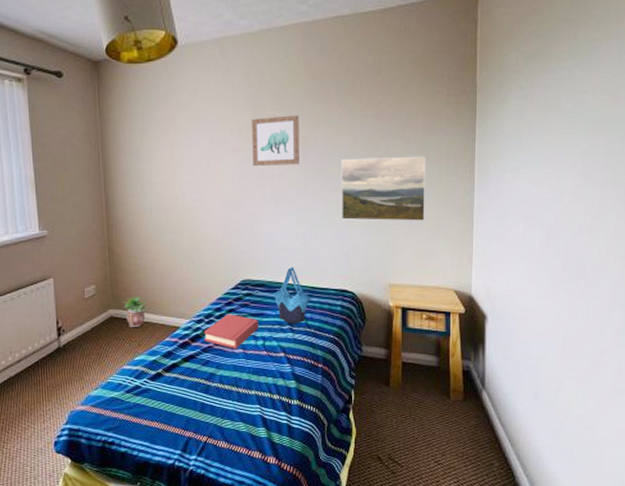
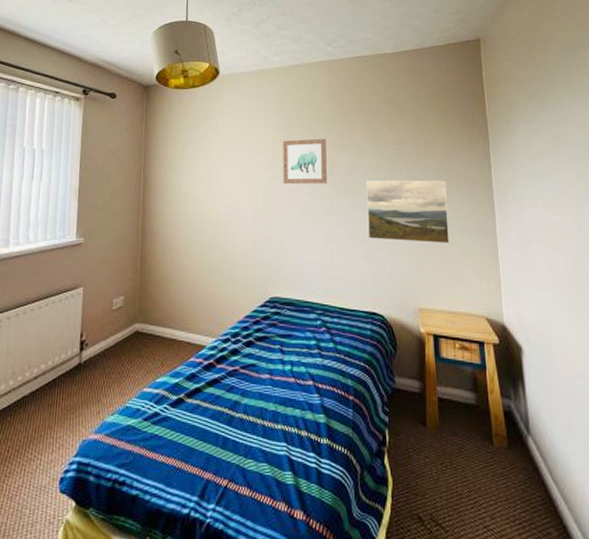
potted plant: present [123,296,149,327] -> none [149,310,176,344]
hardback book: present [204,314,259,349] -> none [230,334,287,374]
tote bag: present [273,266,311,324] -> none [301,285,340,348]

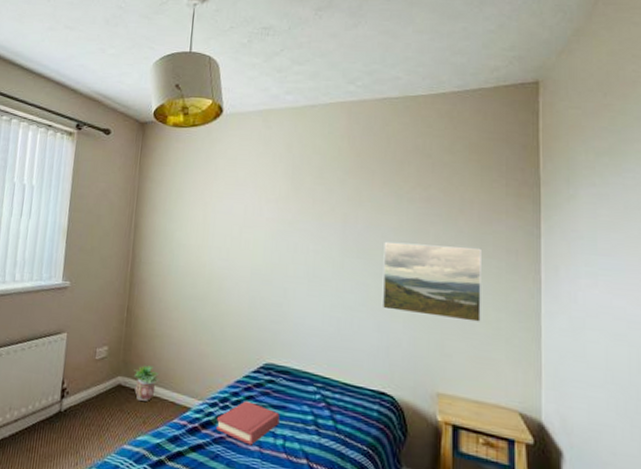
potted plant: none [149,310,176,344] -> present [133,365,161,401]
hardback book: none [230,334,287,374] -> present [216,401,280,446]
wall art: present [283,138,327,184] -> none [287,190,340,243]

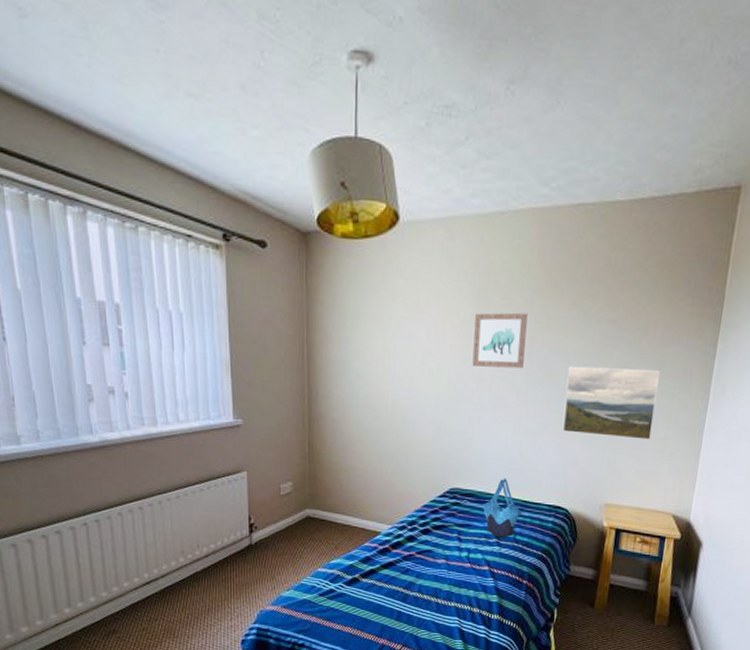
potted plant: present [133,365,161,401] -> none [321,497,349,529]
hardback book: present [216,401,280,446] -> none [406,522,465,559]
wall art: none [287,190,340,243] -> present [472,312,528,369]
tote bag: none [298,355,342,426] -> present [482,478,522,538]

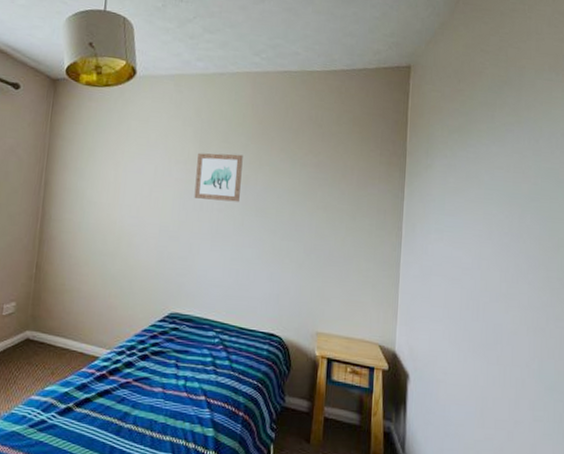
tote bag: present [482,478,522,538] -> none [200,304,238,366]
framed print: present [562,366,660,440] -> none [274,201,358,271]

